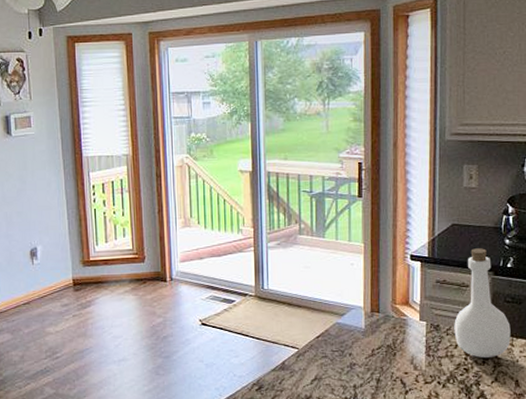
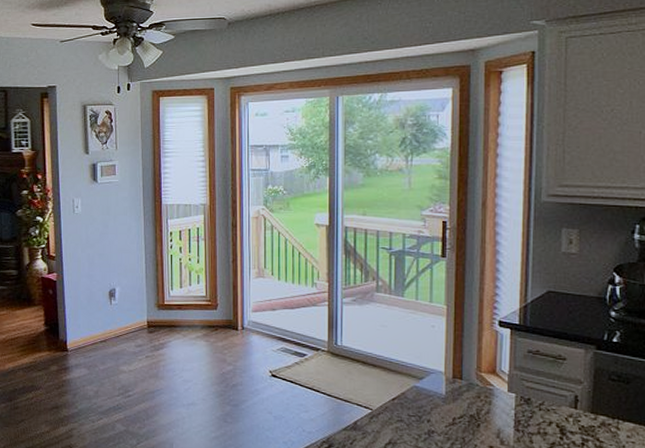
bottle: present [454,248,511,358] -> none [548,319,616,439]

